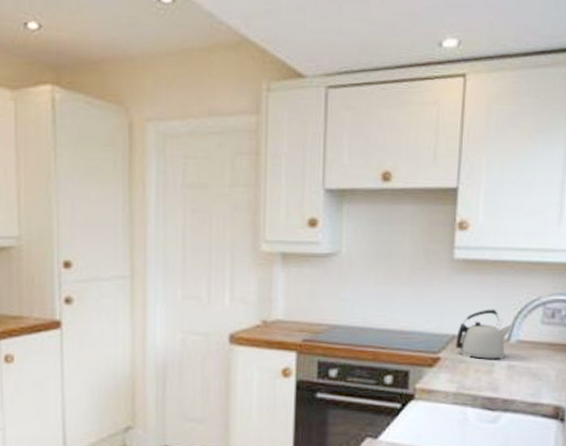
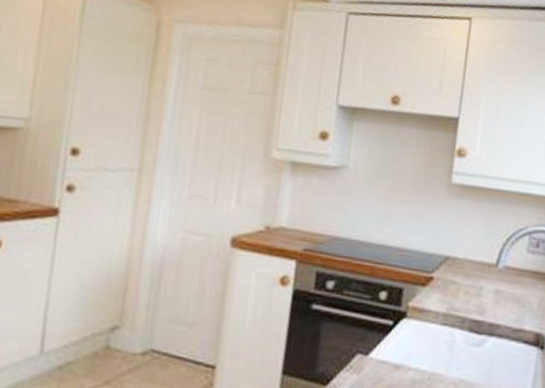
kettle: present [456,309,514,359] -> none [448,233,502,283]

